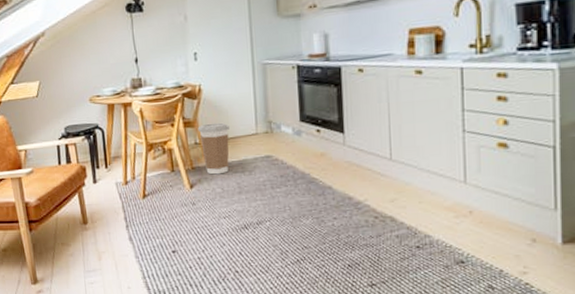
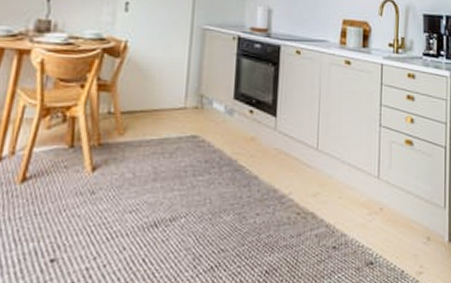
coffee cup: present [197,122,229,175] -> none [114,89,154,155]

